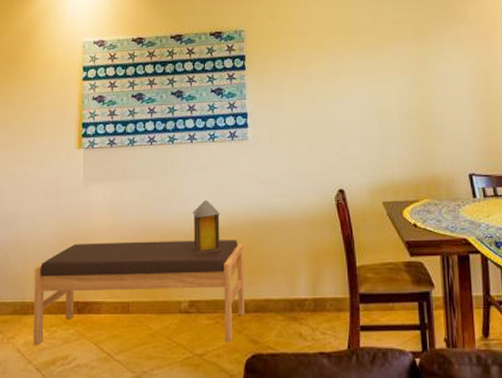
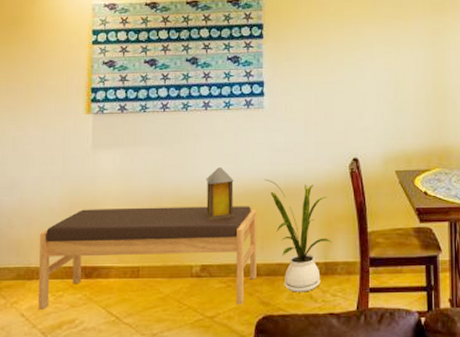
house plant: none [250,211,320,330] -> present [264,178,332,292]

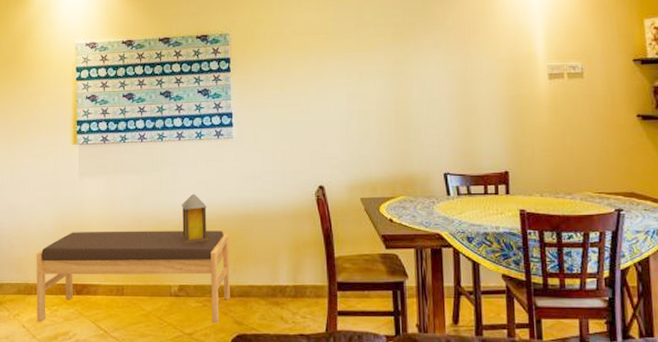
house plant: present [264,178,332,292] -> none [235,205,301,314]

